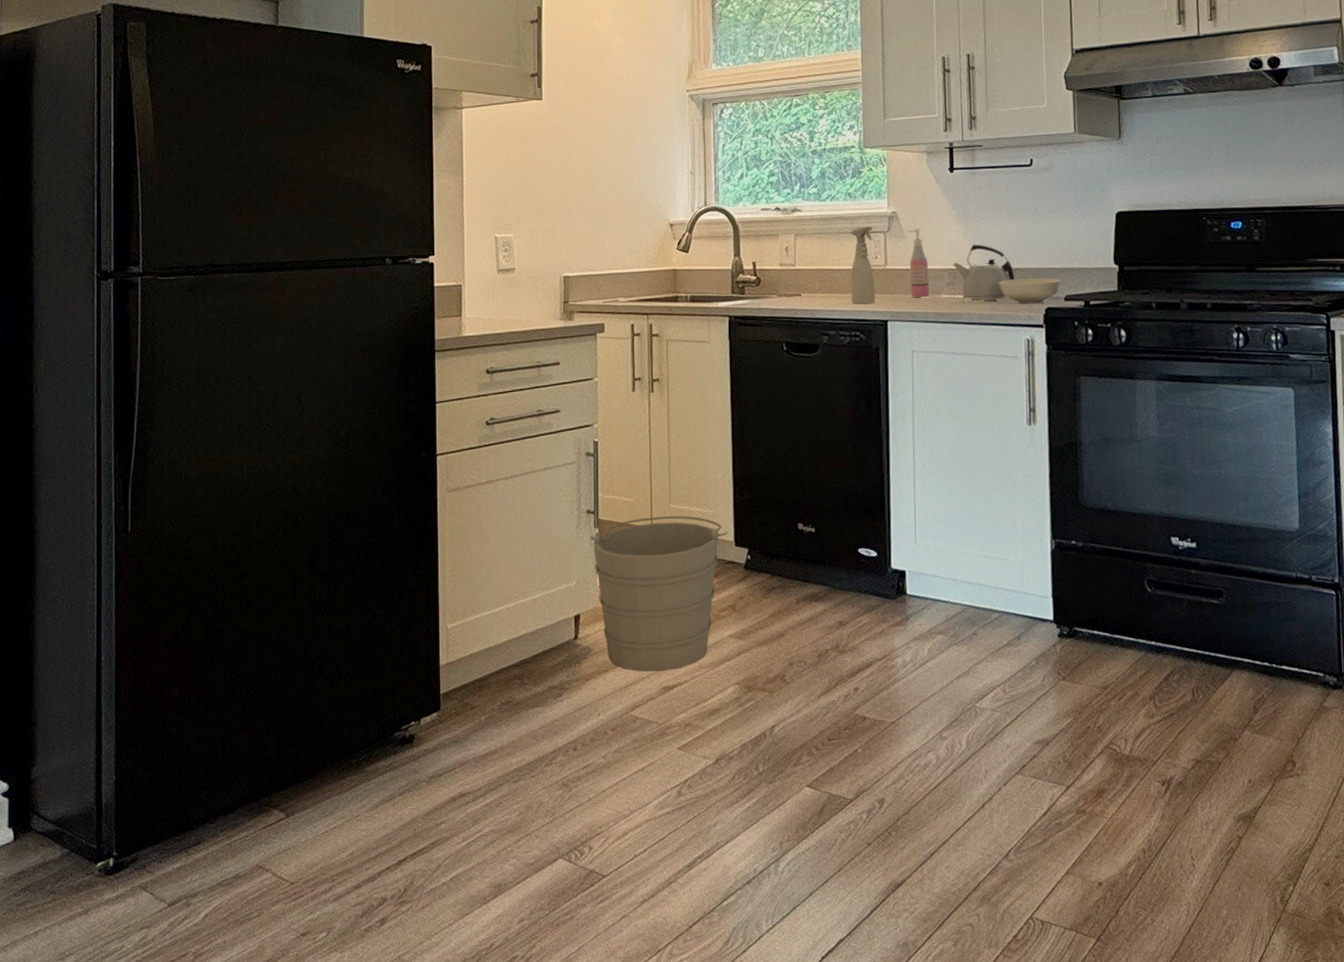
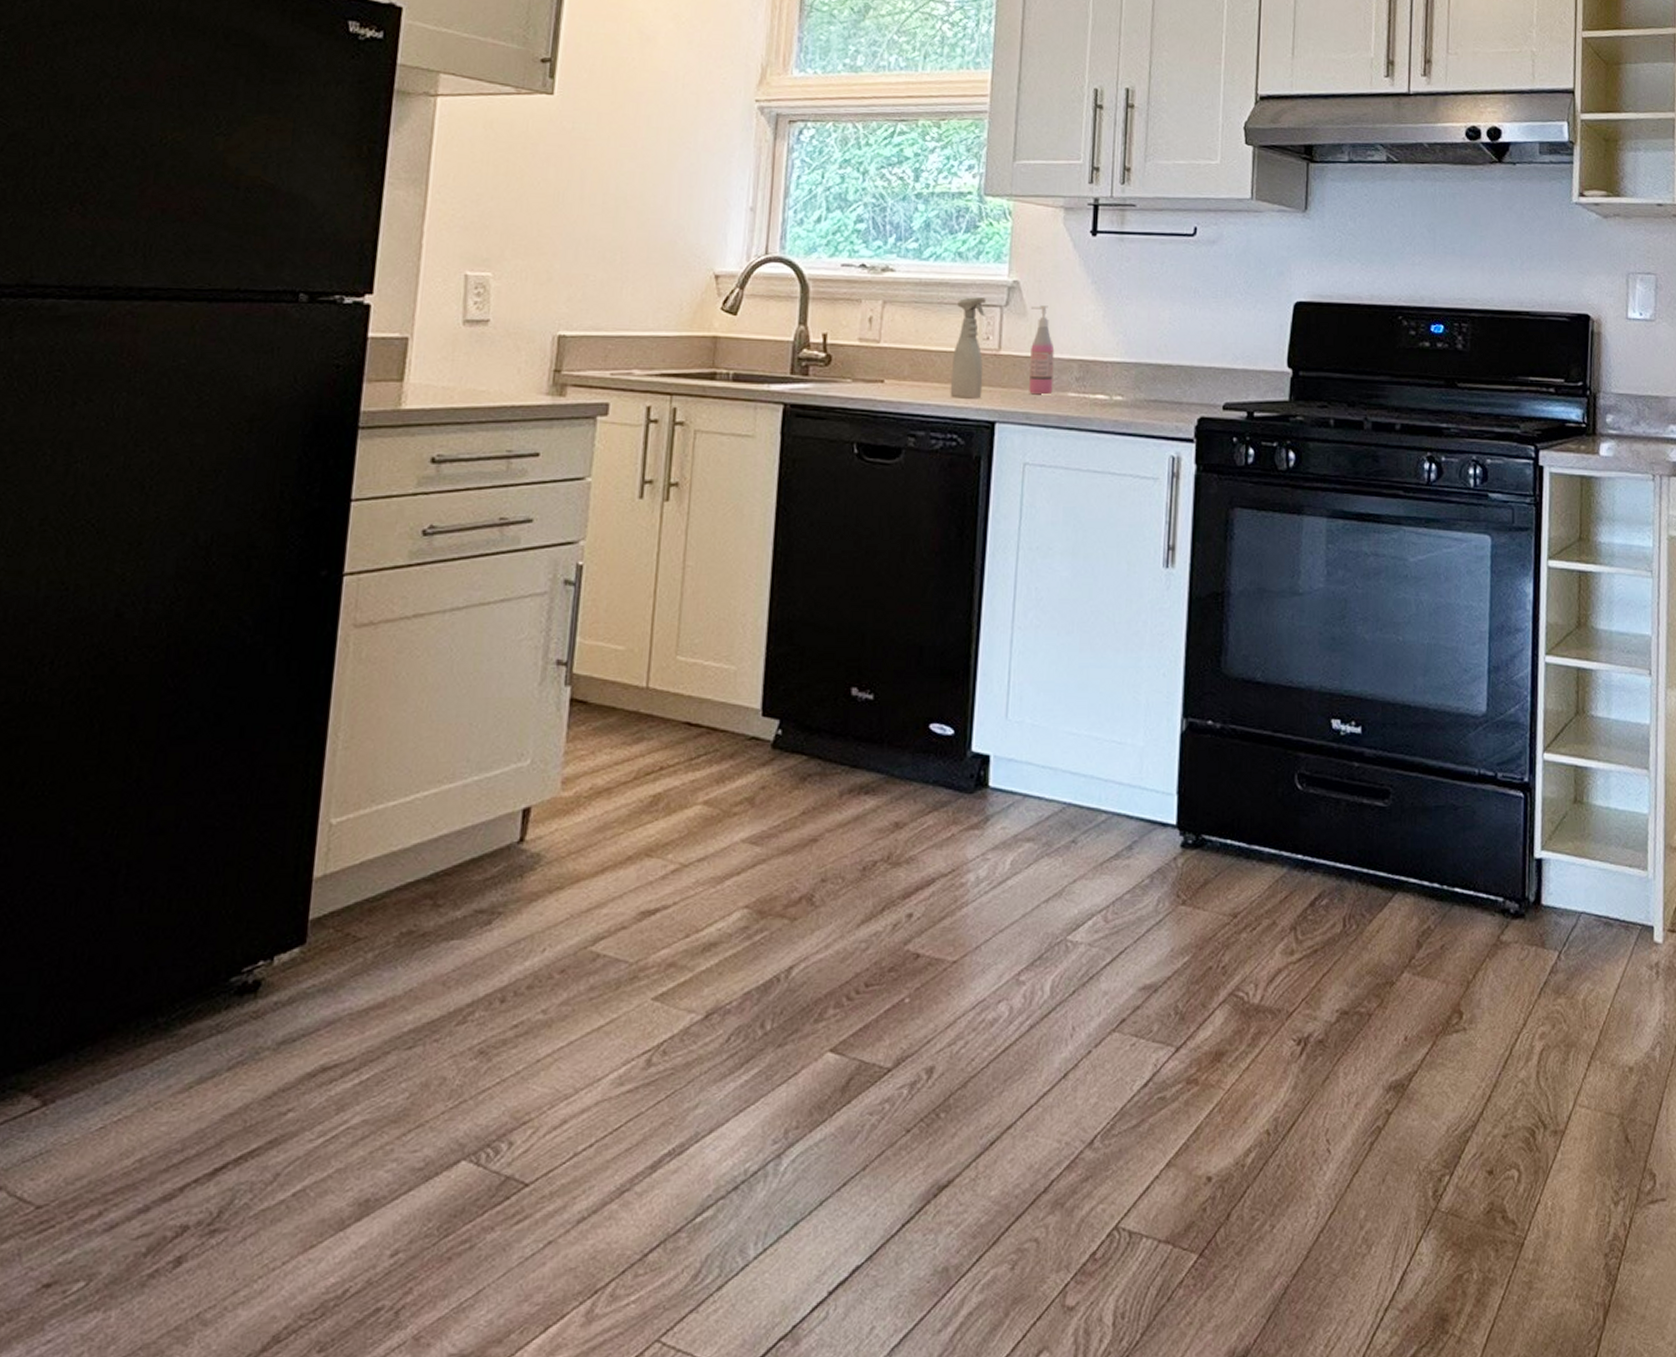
bucket: present [590,515,728,672] -> none [557,671,754,890]
kettle: present [952,244,1015,301] -> none [1085,330,1163,405]
bowl: present [998,278,1061,304] -> none [1141,378,1221,412]

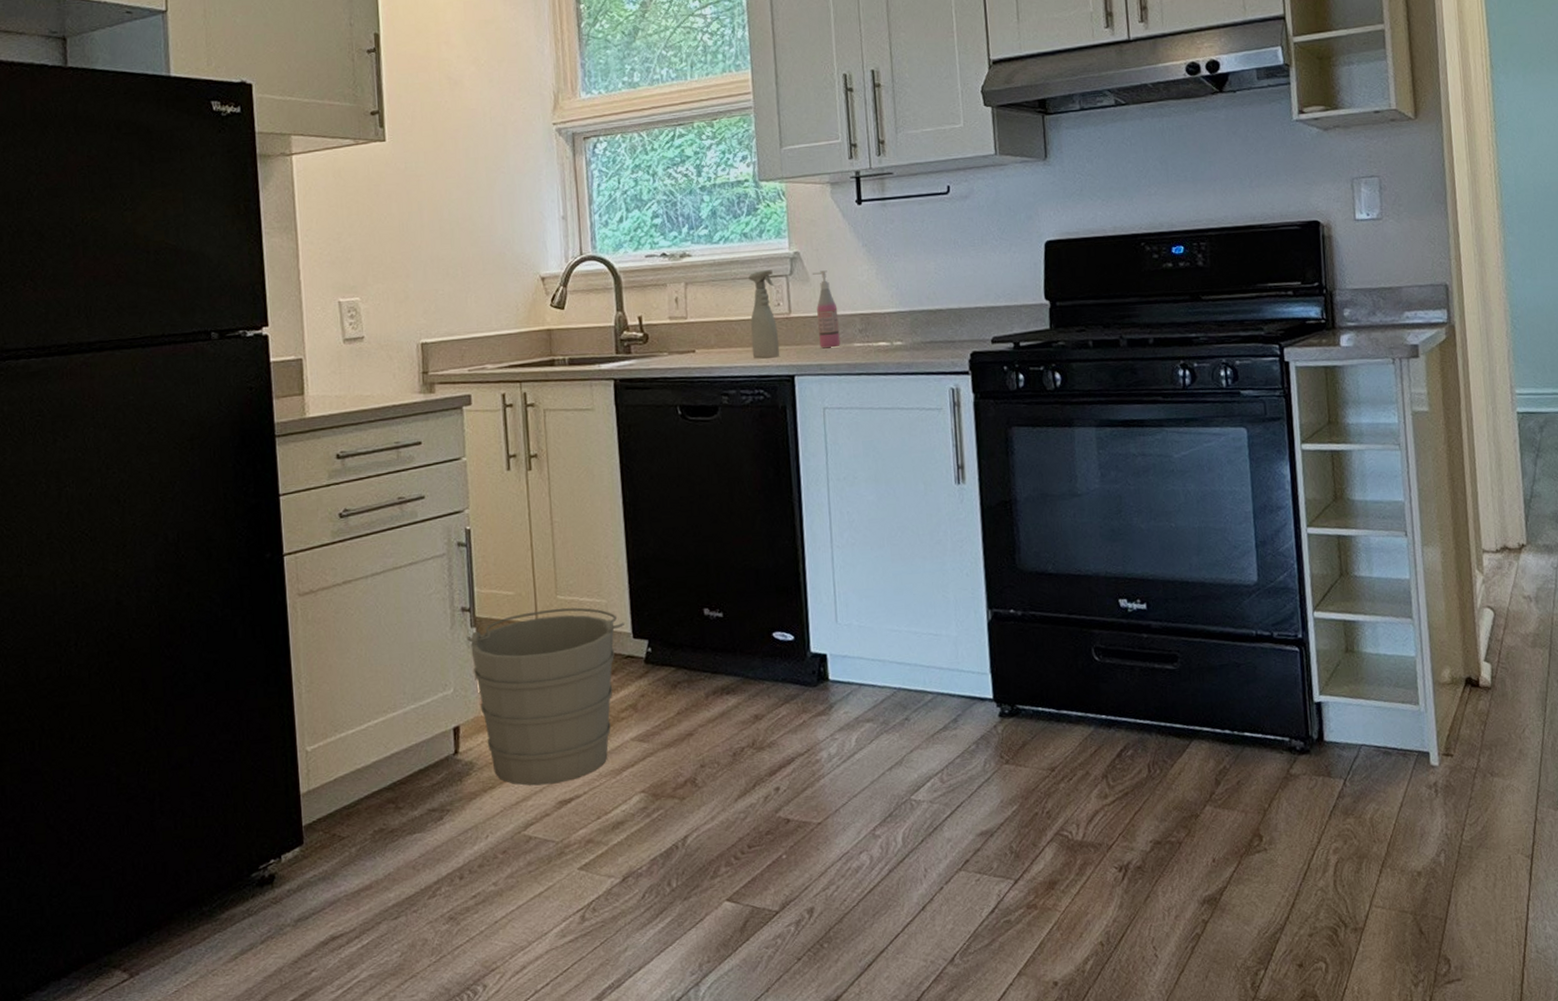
bucket: none [557,671,754,890] -> present [467,607,625,786]

